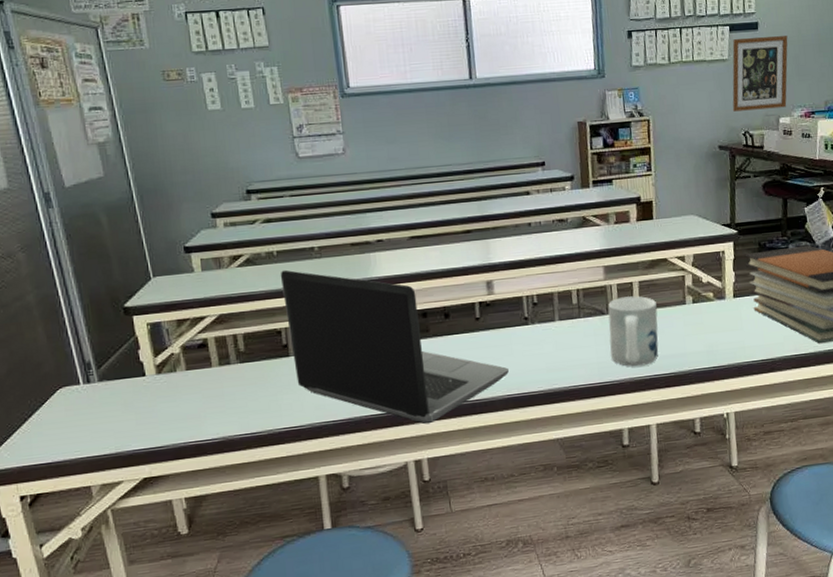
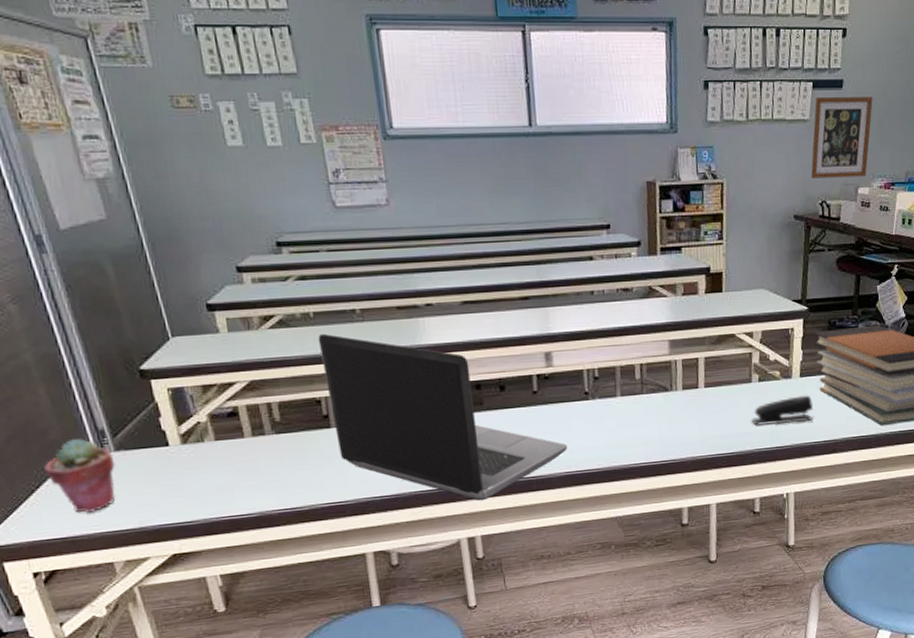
potted succulent: none [36,370,98,439] -> present [43,438,116,513]
mug: present [608,296,659,367] -> none [672,372,723,446]
stapler: none [688,315,749,346] -> present [752,395,814,425]

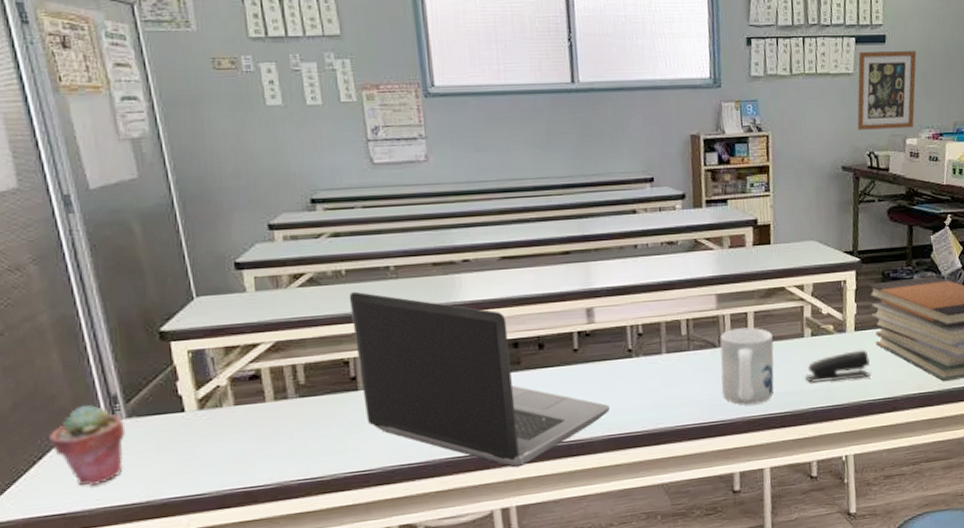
mug: none [672,372,723,446] -> present [720,327,774,405]

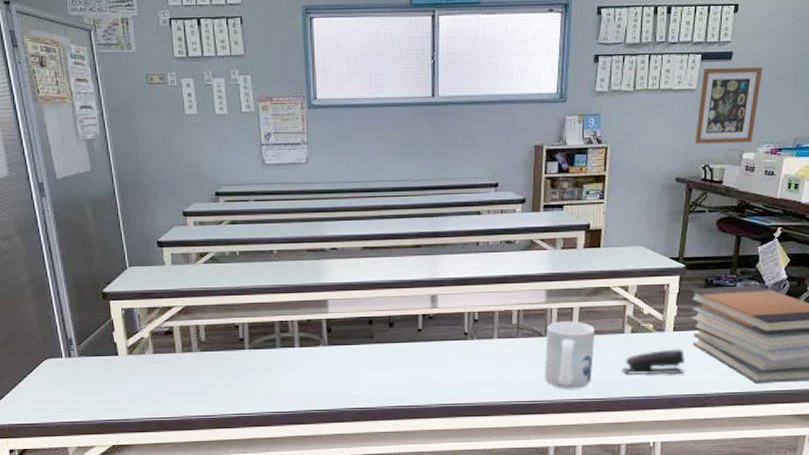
potted succulent: present [48,404,126,486] -> none [25,344,78,405]
laptop computer: present [349,291,610,468] -> none [241,269,445,424]

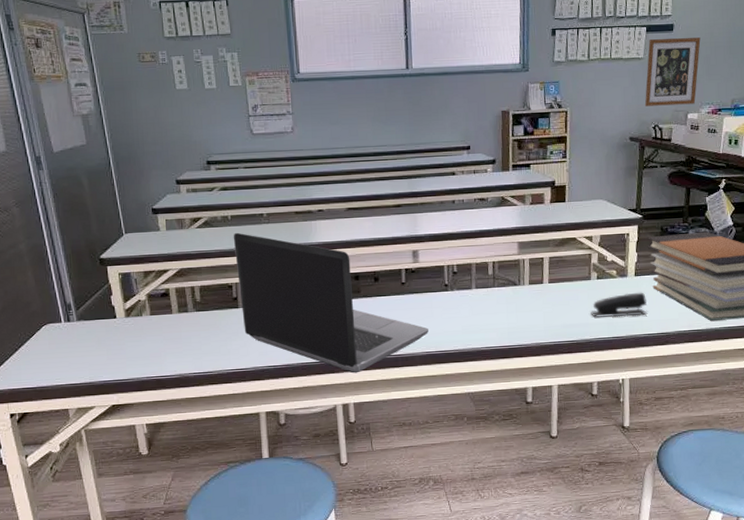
laptop computer: none [241,269,445,424] -> present [233,232,428,373]
mug: present [544,321,595,389] -> none [519,270,565,333]

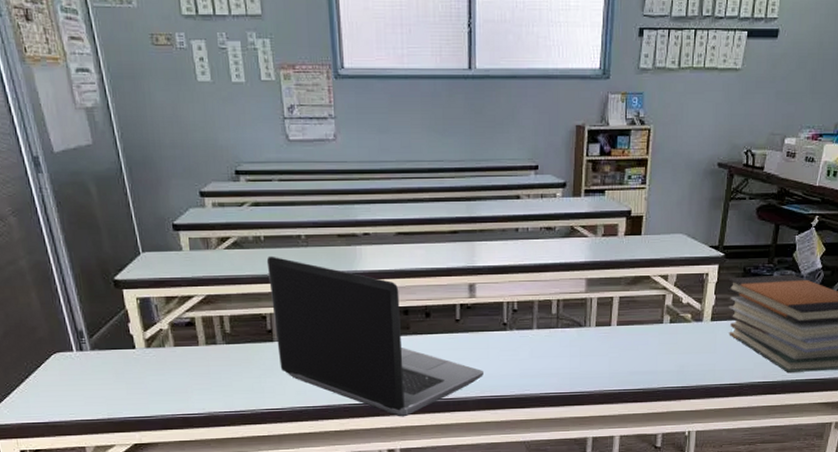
stapler: present [591,292,648,317] -> none [660,339,722,365]
wall art: present [644,37,701,106] -> none [737,47,808,127]

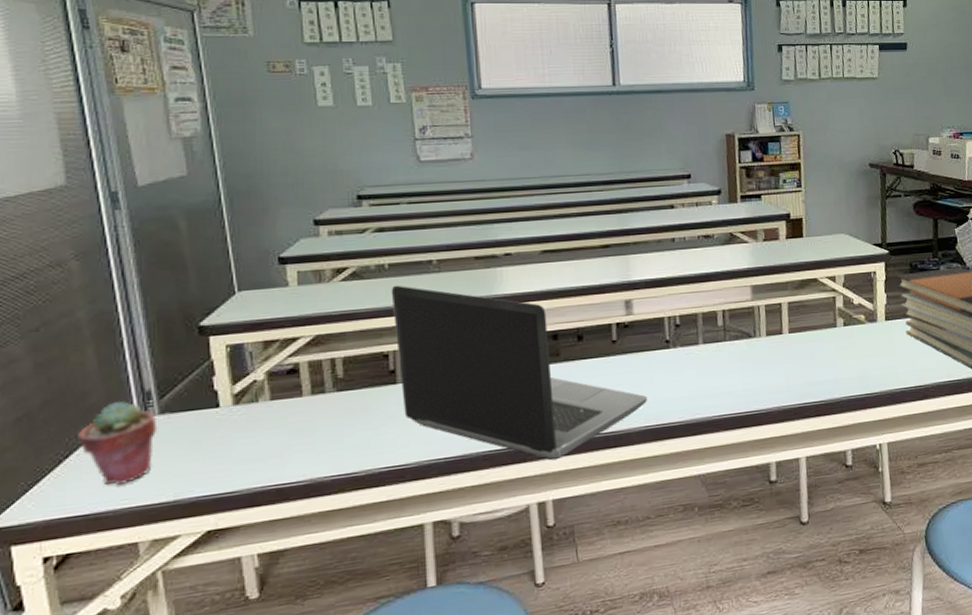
potted succulent: none [31,336,91,402] -> present [76,401,158,485]

